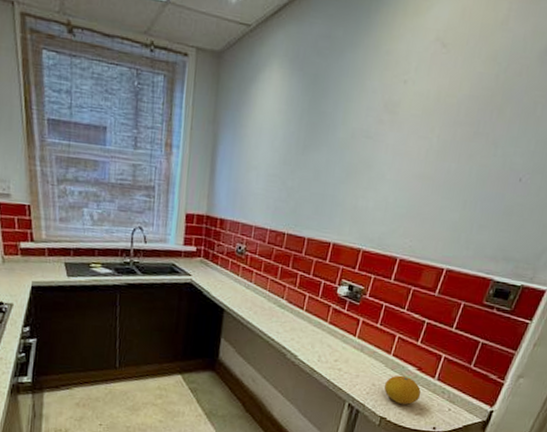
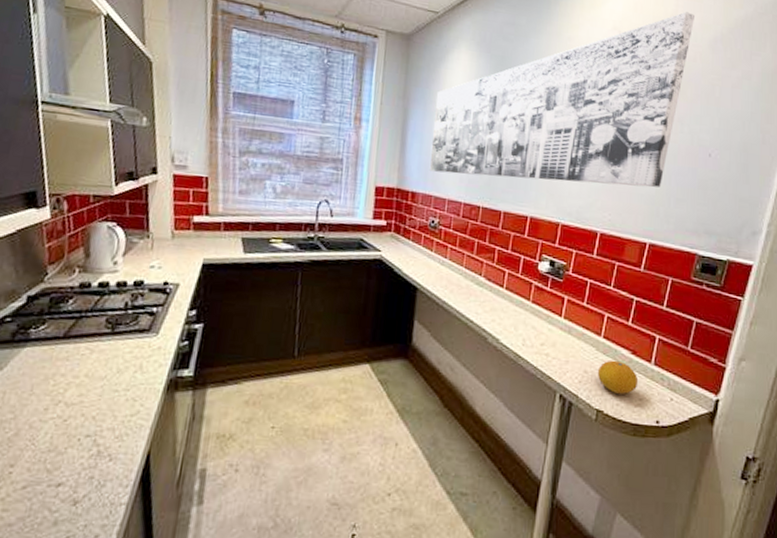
wall art: none [237,17,528,214] -> present [429,12,694,188]

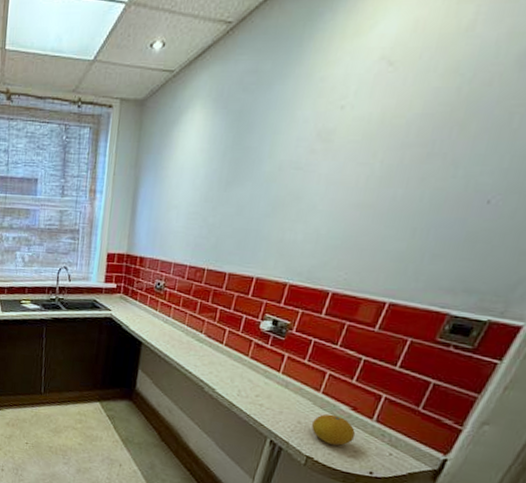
wall art: present [429,12,694,188] -> none [157,20,502,243]

